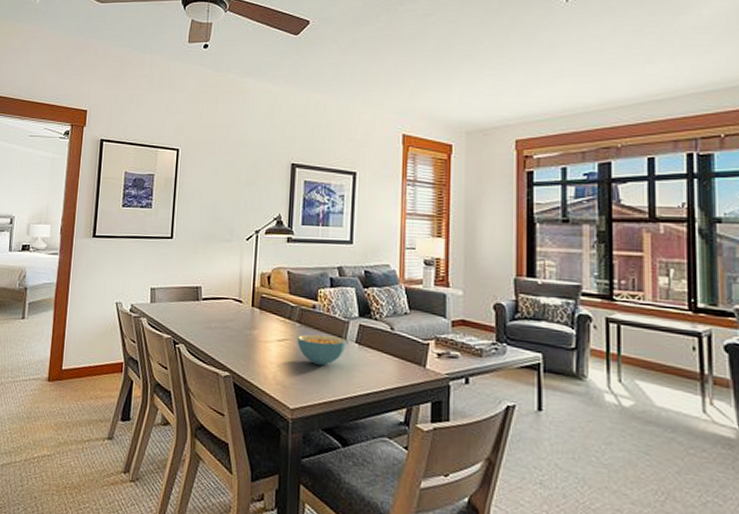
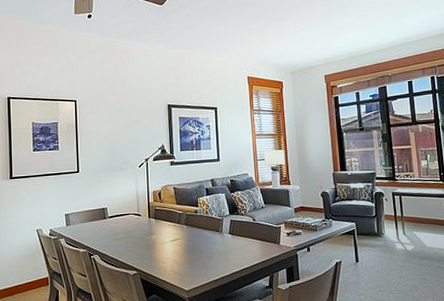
cereal bowl: present [297,334,346,365] -> none [186,231,223,254]

